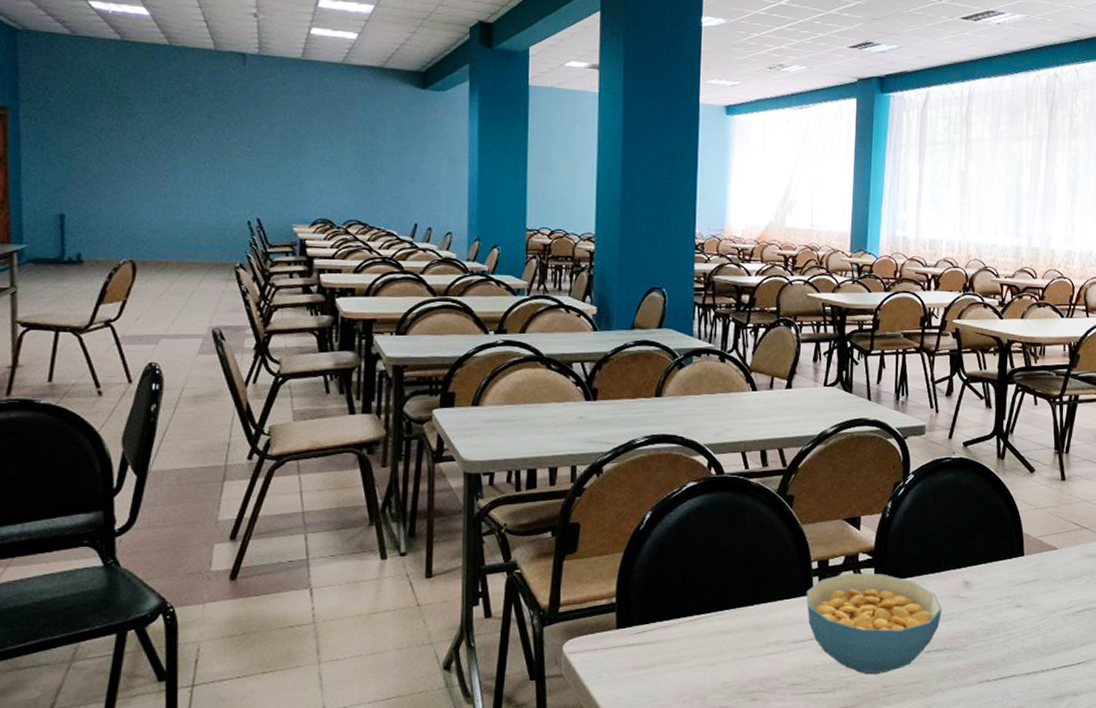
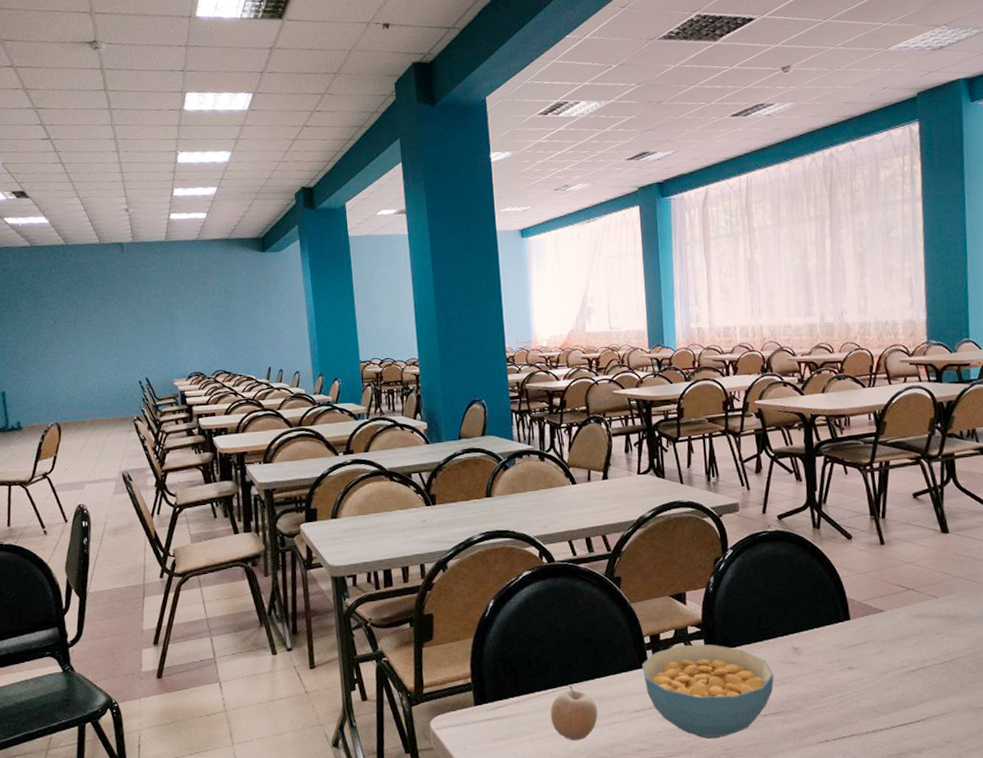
fruit: none [700,610,754,672] -> present [550,685,598,741]

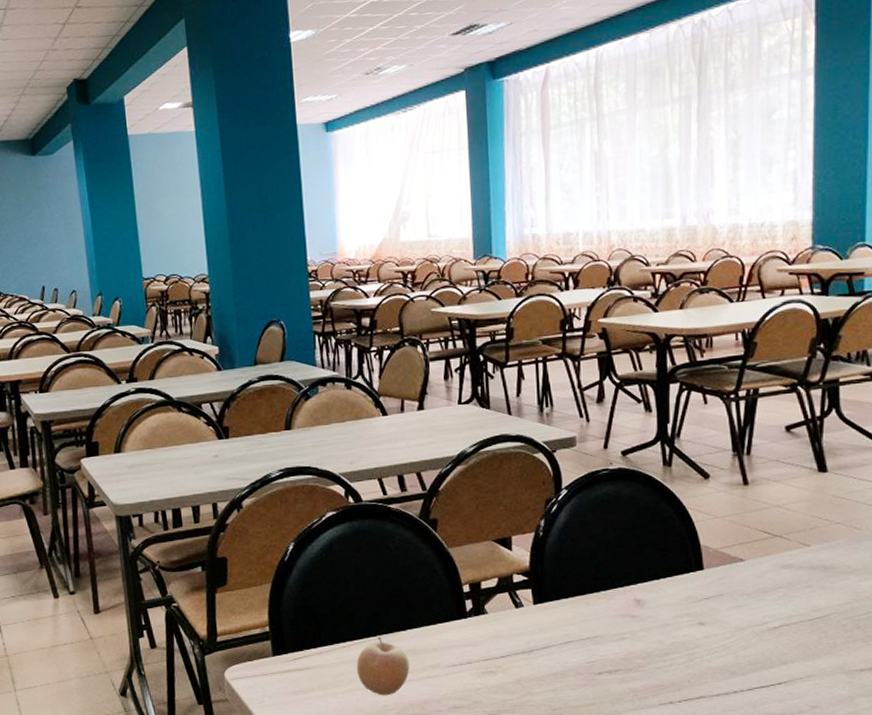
cereal bowl: present [641,644,774,739] -> none [459,594,612,698]

